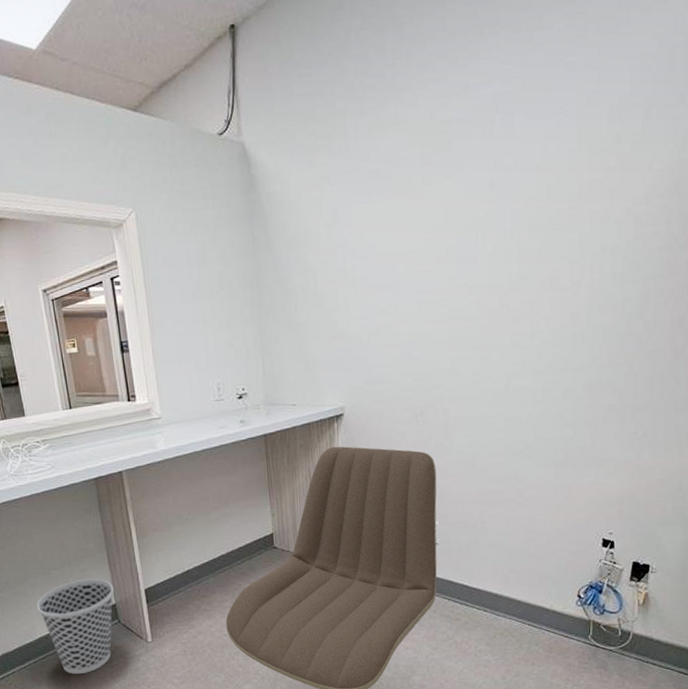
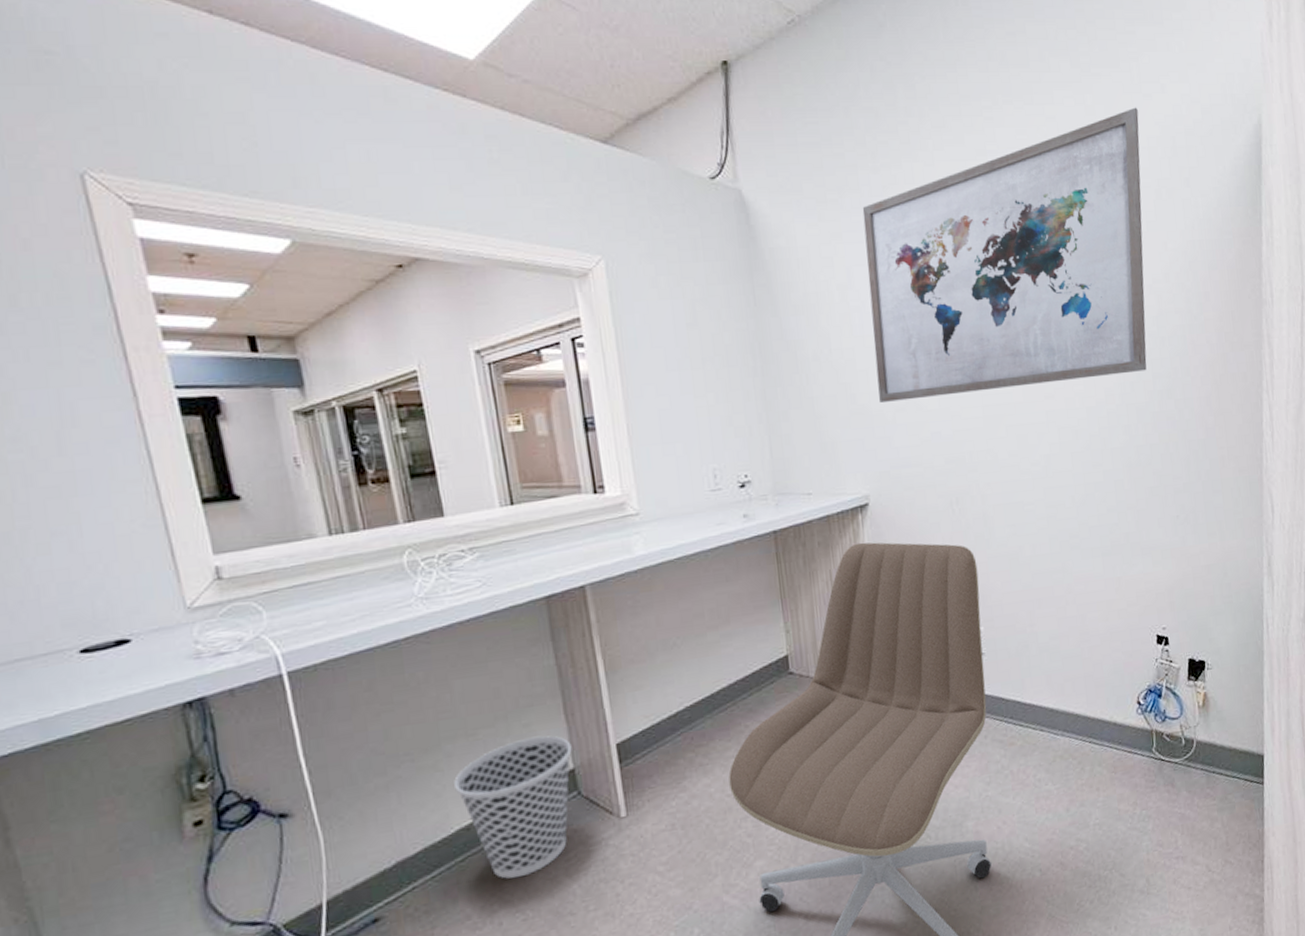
wall art: none [349,23,634,327] -> present [862,107,1147,402]

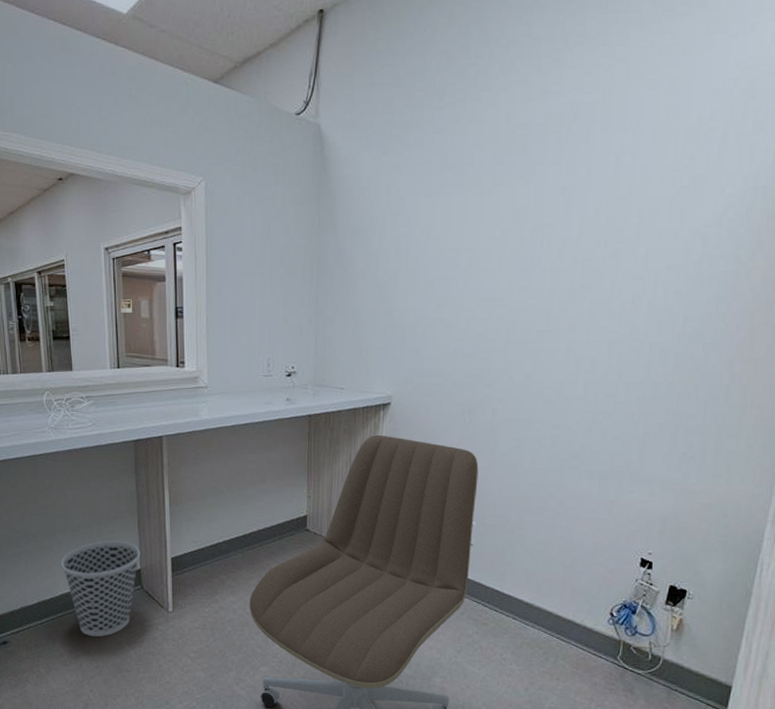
wall art: present [862,107,1147,402] -> none [413,47,719,318]

